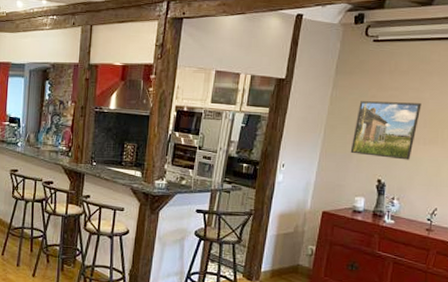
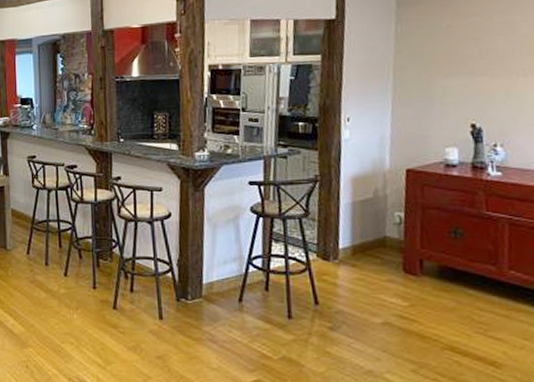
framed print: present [350,101,421,160] -> none [430,28,513,98]

